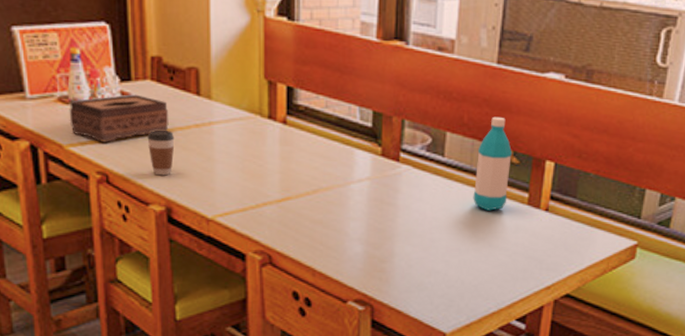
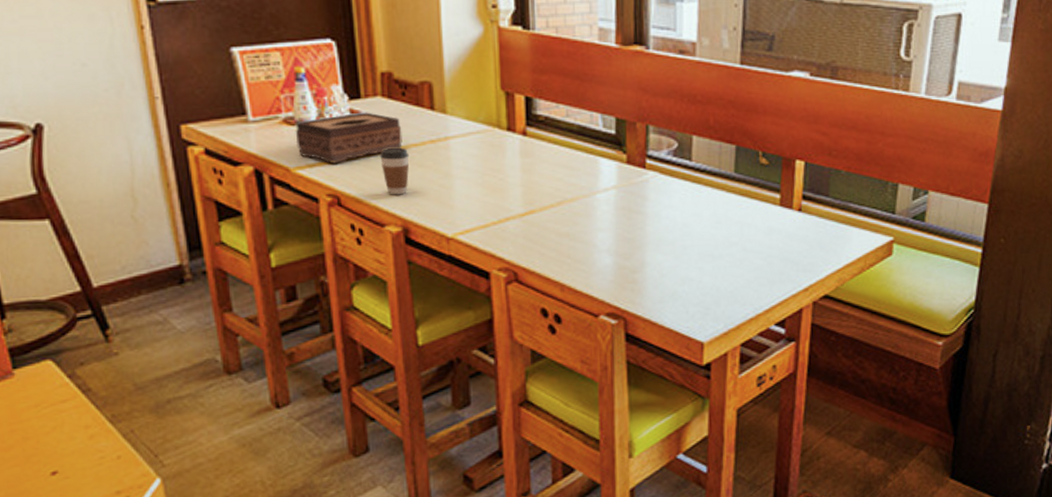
water bottle: present [473,116,512,211] -> none [723,118,761,214]

